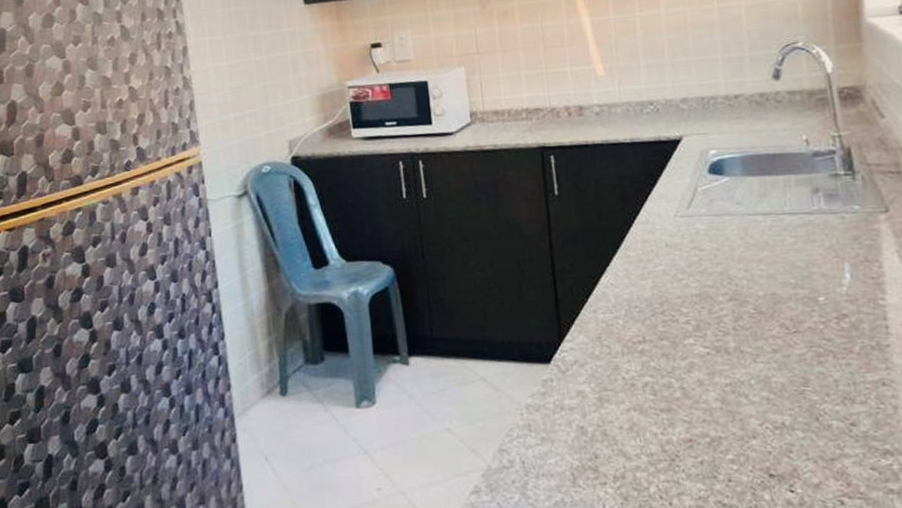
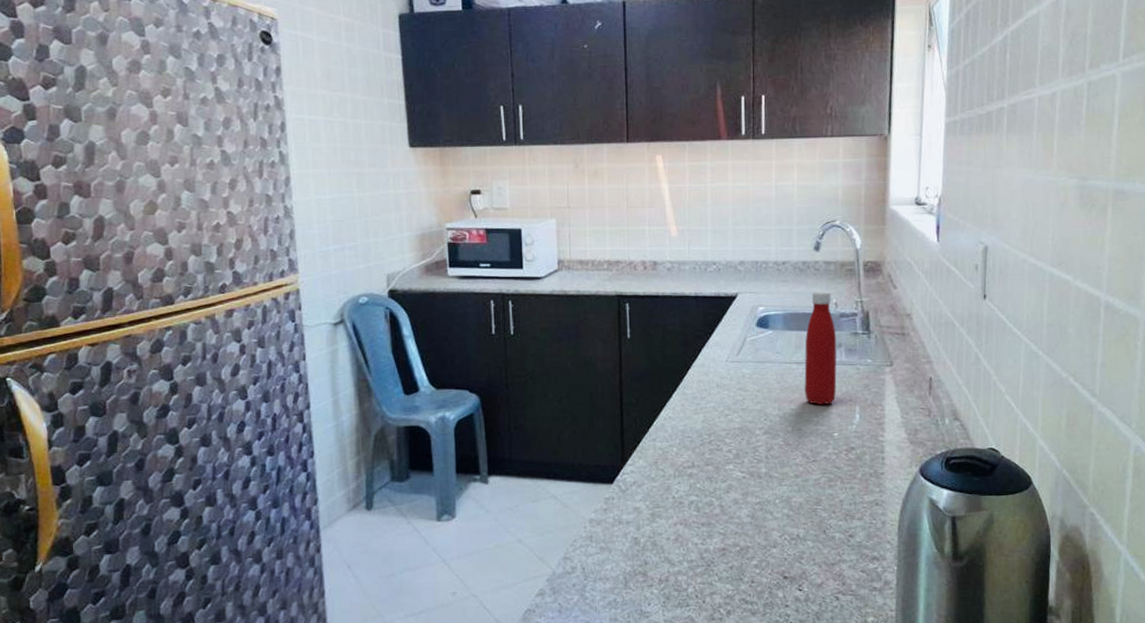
bottle: none [771,126,817,263] -> present [804,290,837,404]

